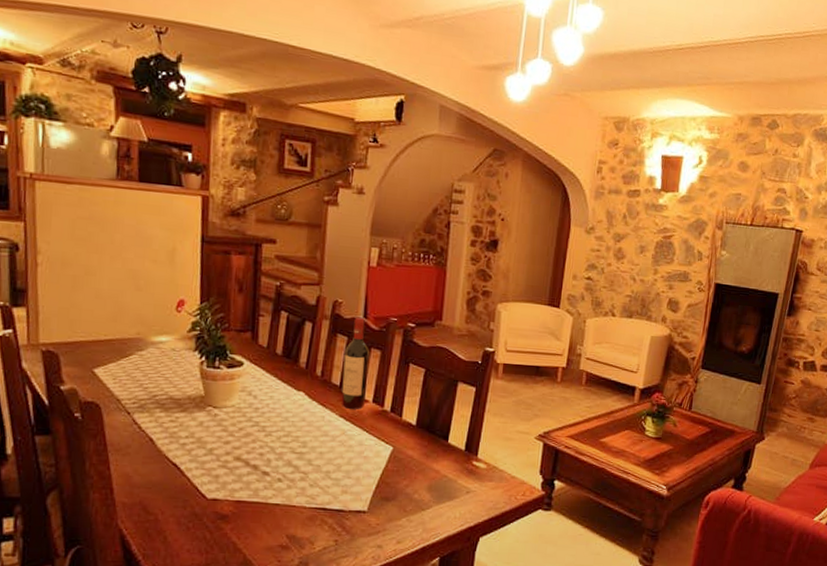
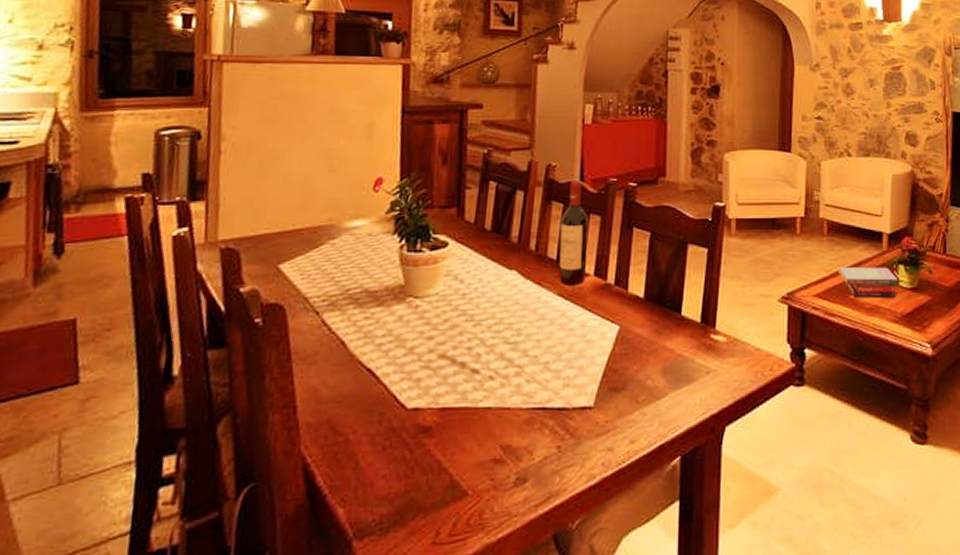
books: none [592,413,645,444] -> present [839,266,899,298]

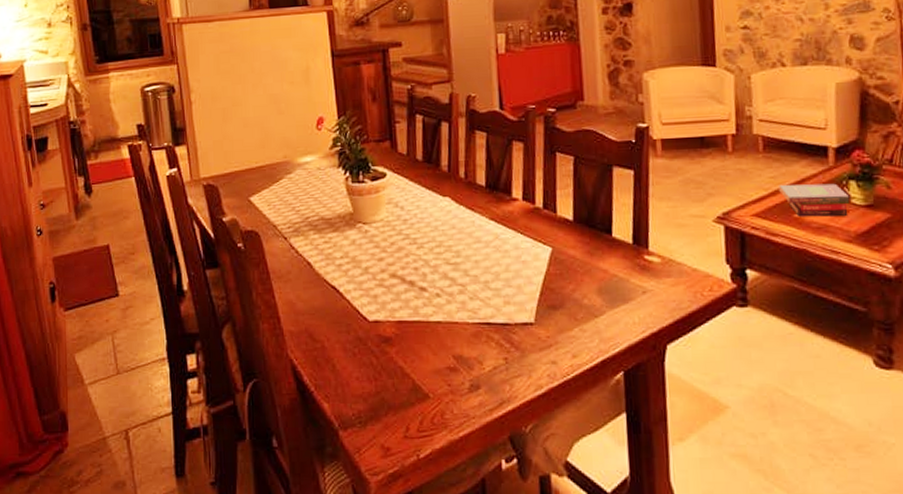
wine bottle: present [558,180,588,285] -> none [485,109,516,210]

